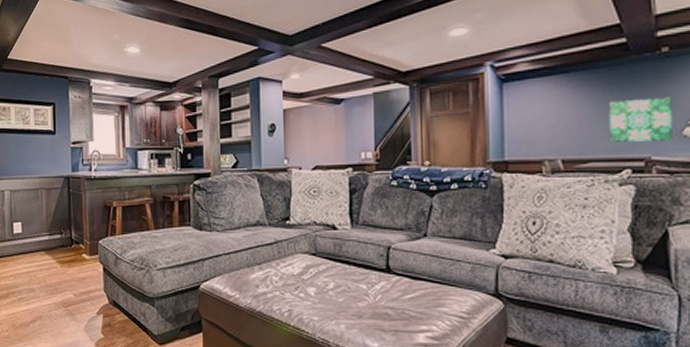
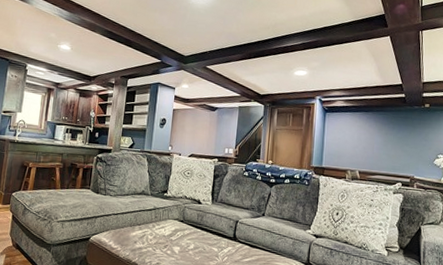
wall art: present [608,97,673,142] -> none [389,135,429,167]

